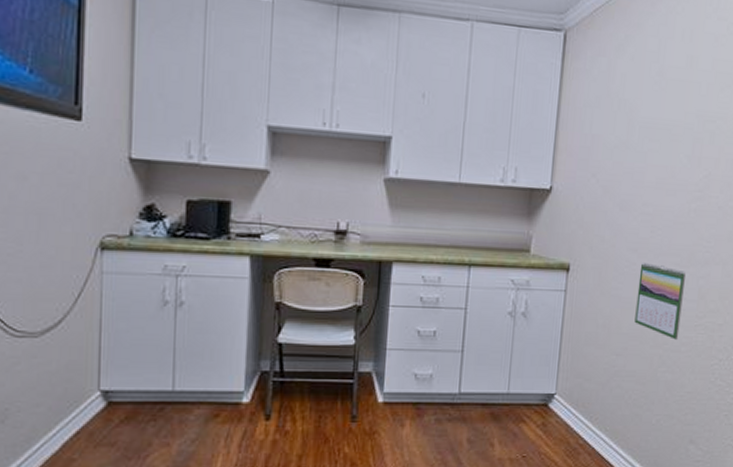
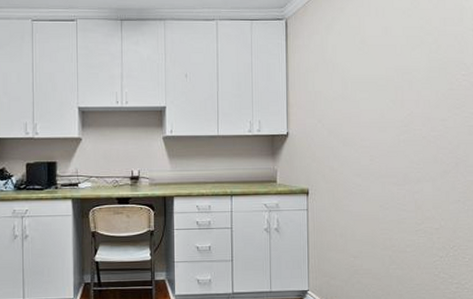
calendar: present [634,263,686,340] -> none [365,184,403,243]

